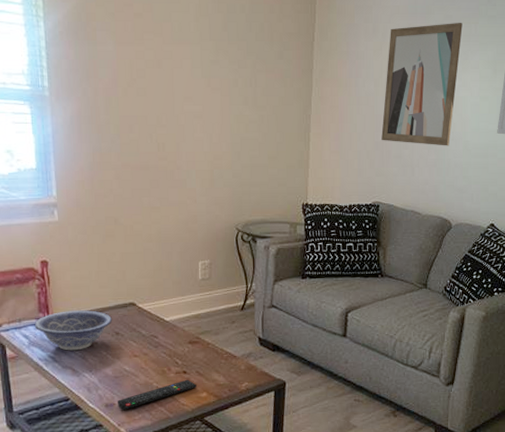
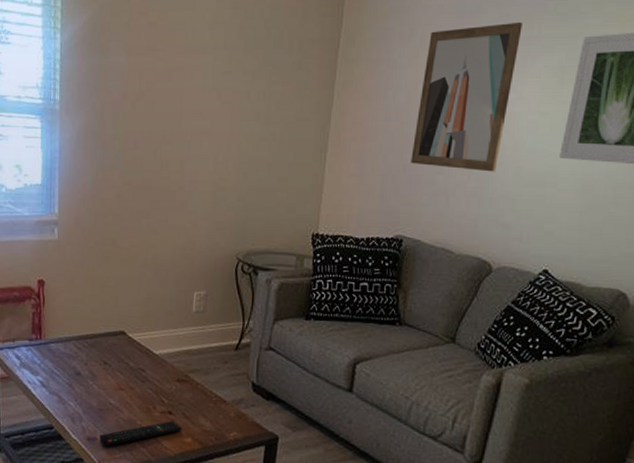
decorative bowl: present [34,310,113,351] -> none [26,334,102,377]

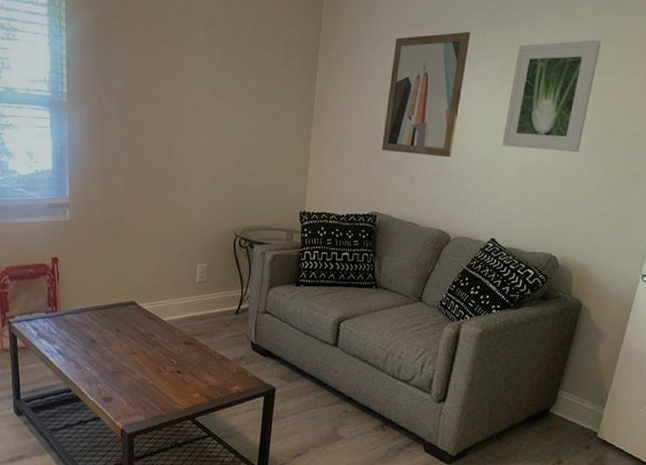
remote control: present [100,421,181,446] -> none [115,379,189,405]

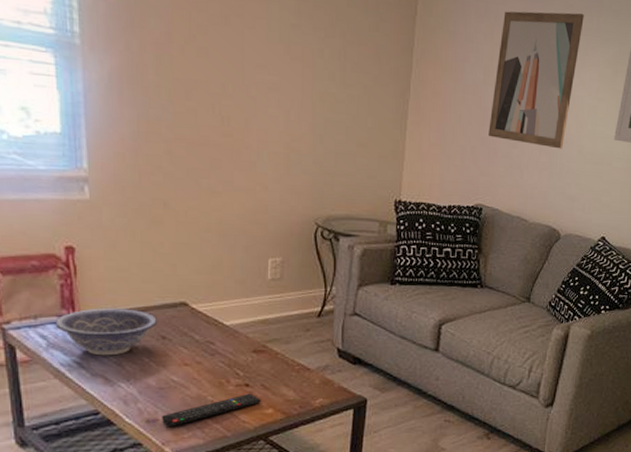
decorative bowl: none [43,306,115,345] -> present [55,308,158,356]
remote control: none [115,379,189,405] -> present [162,393,261,427]

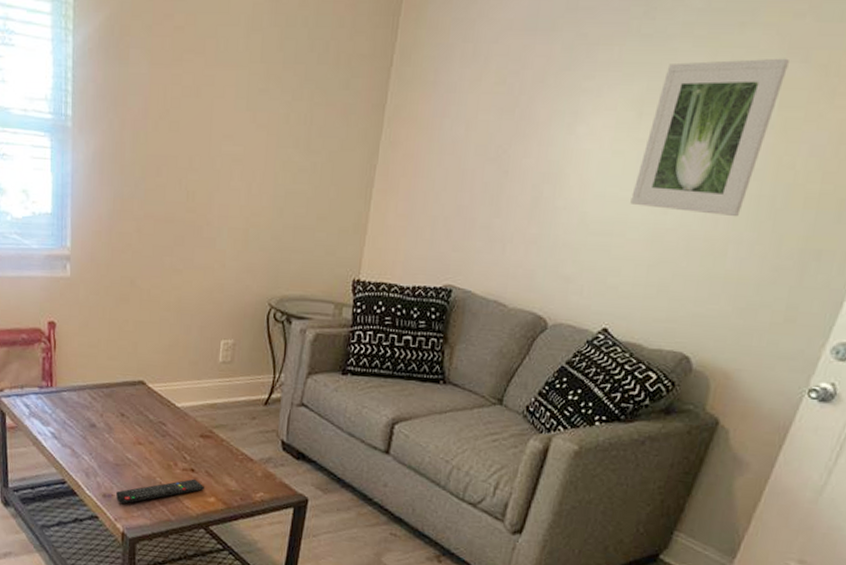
decorative bowl: present [55,308,158,356] -> none [36,382,119,429]
wall art: present [488,11,584,149] -> none [466,44,601,217]

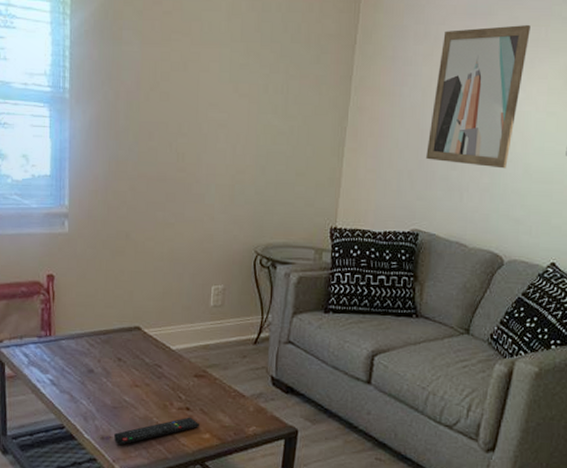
wall art: none [466,44,601,217] -> present [426,25,531,169]

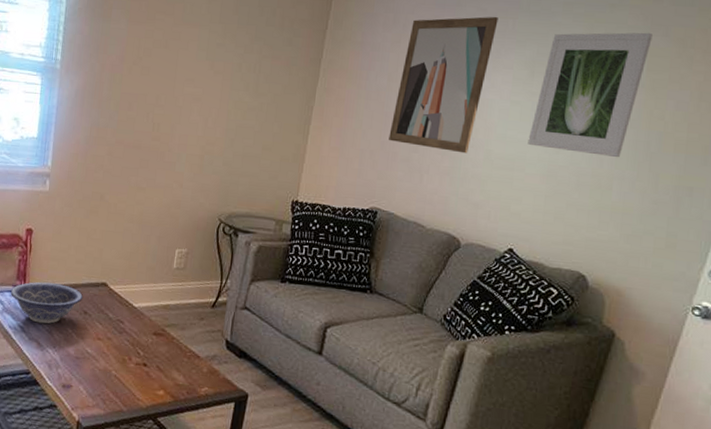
decorative bowl: none [35,330,116,375] -> present [10,281,84,324]
remote control: present [114,417,199,445] -> none [74,372,155,394]

